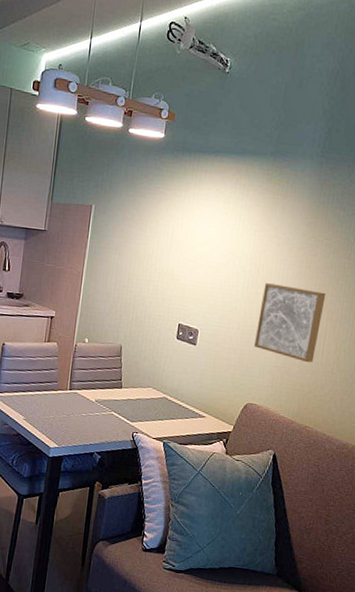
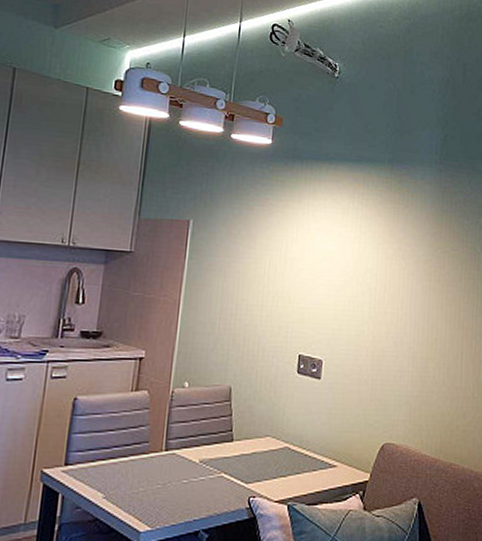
wall art: present [254,283,326,363] -> none [387,301,459,389]

